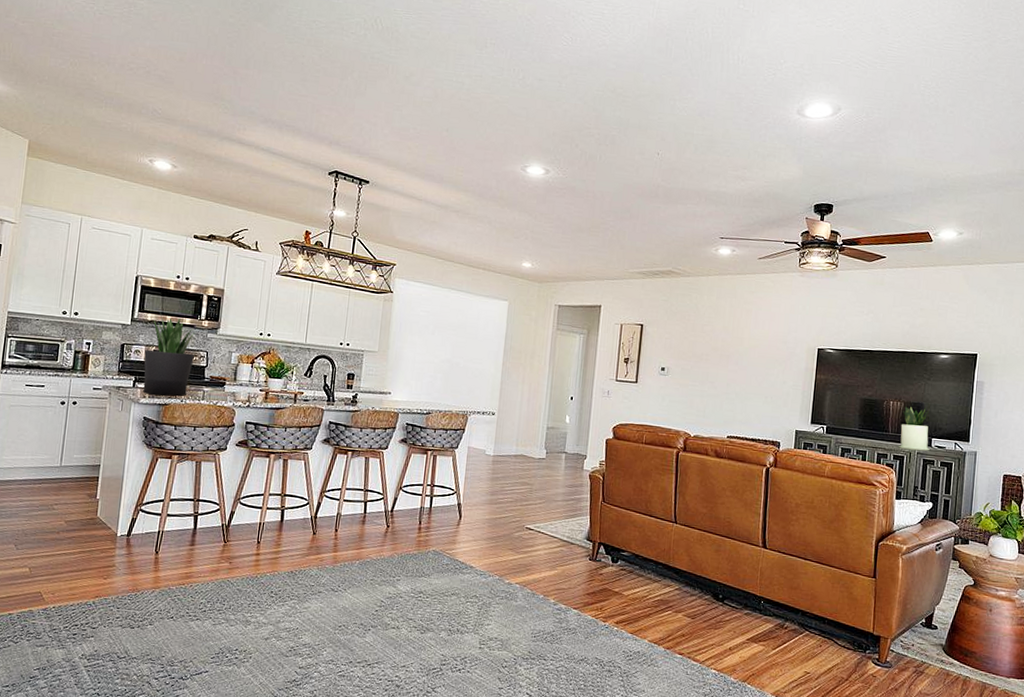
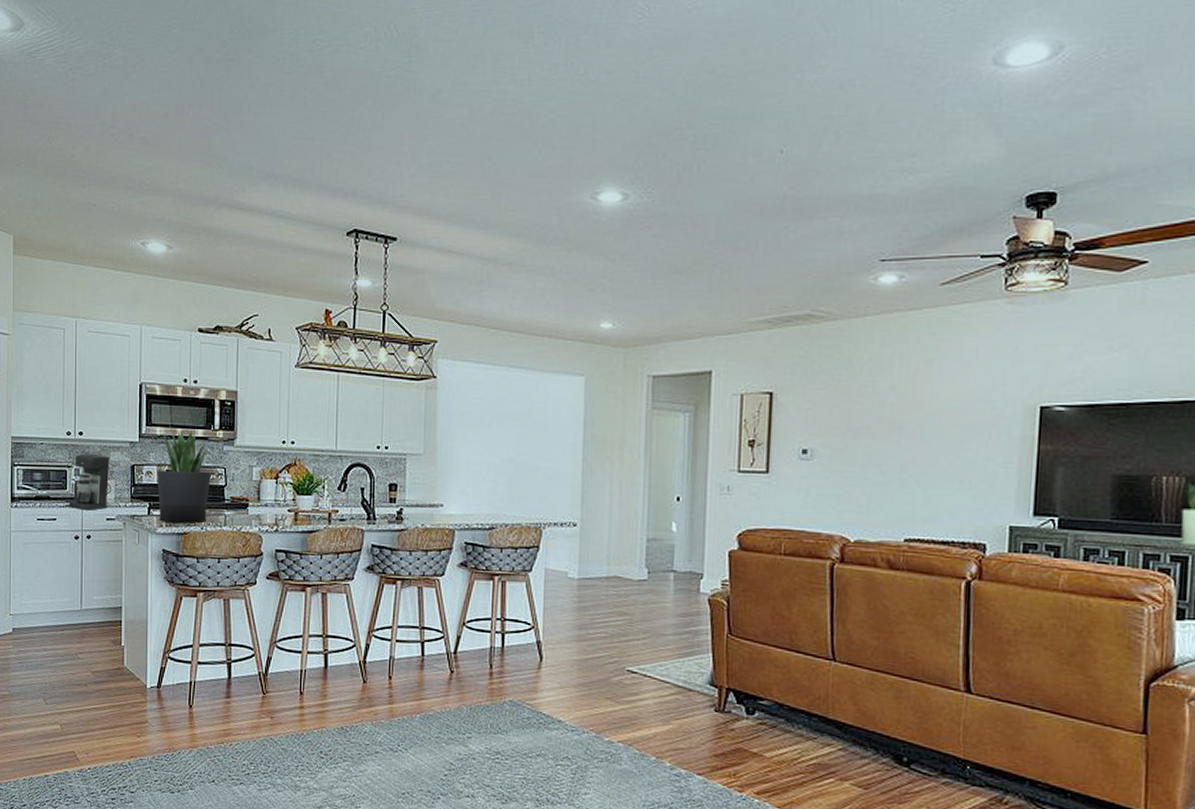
coffee maker: none [58,331,102,380] -> present [69,453,110,510]

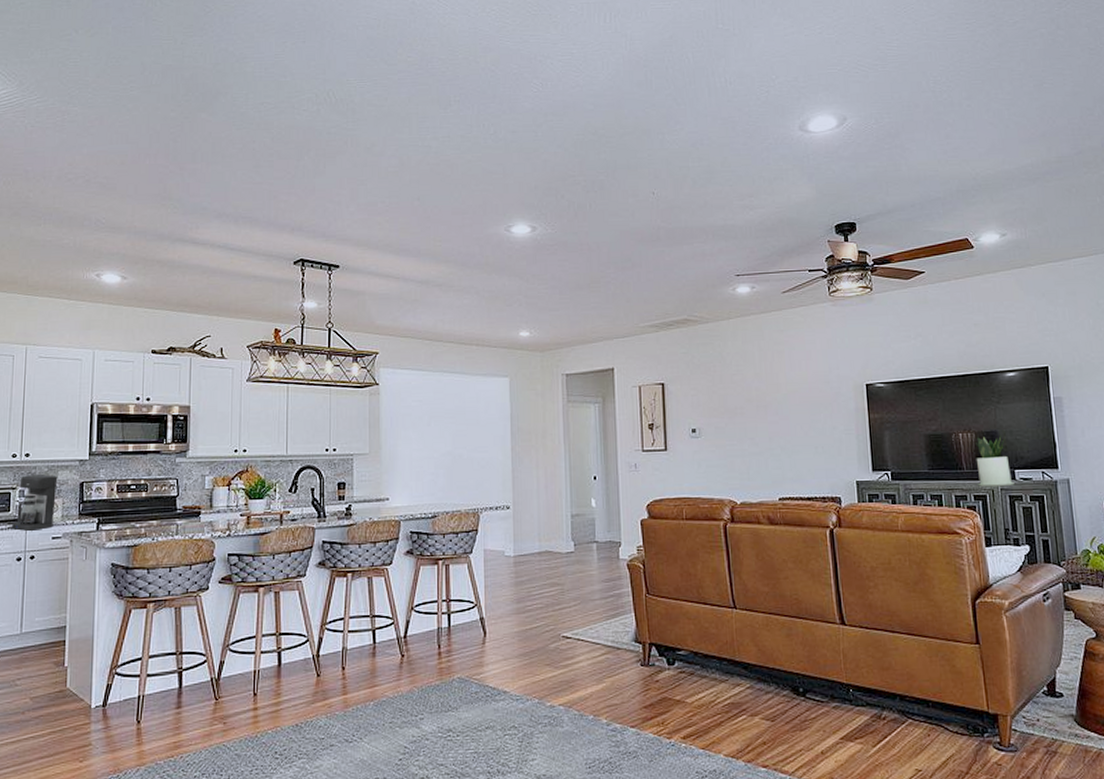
planter: present [157,424,211,524] -> none [106,441,163,537]

